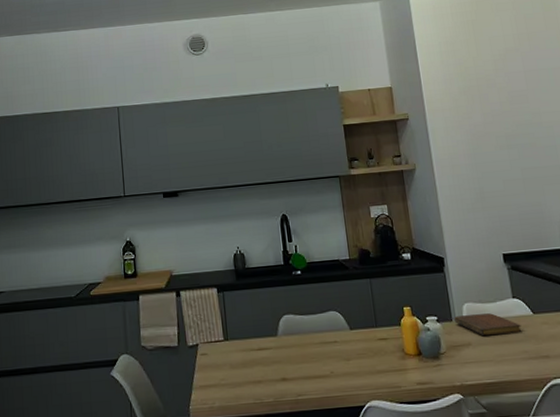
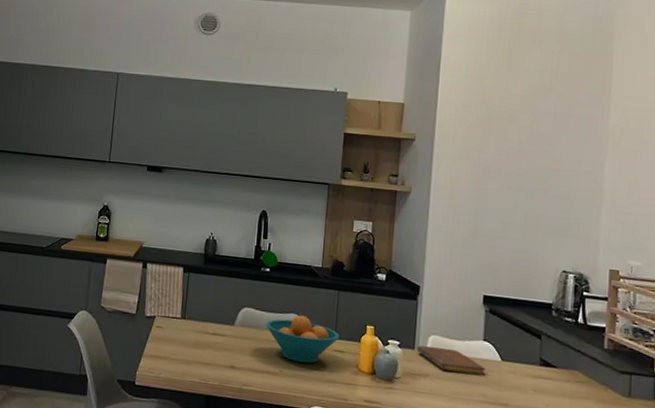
fruit bowl: none [307,310,381,360] -> present [266,315,340,364]

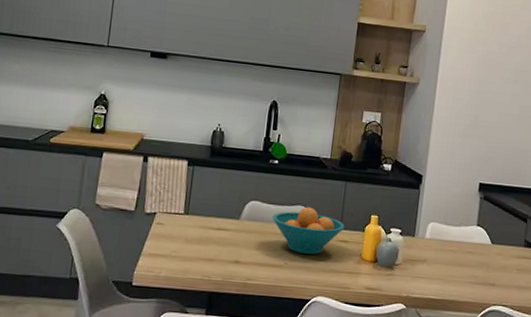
notebook: present [417,345,486,376] -> none [417,233,478,259]

